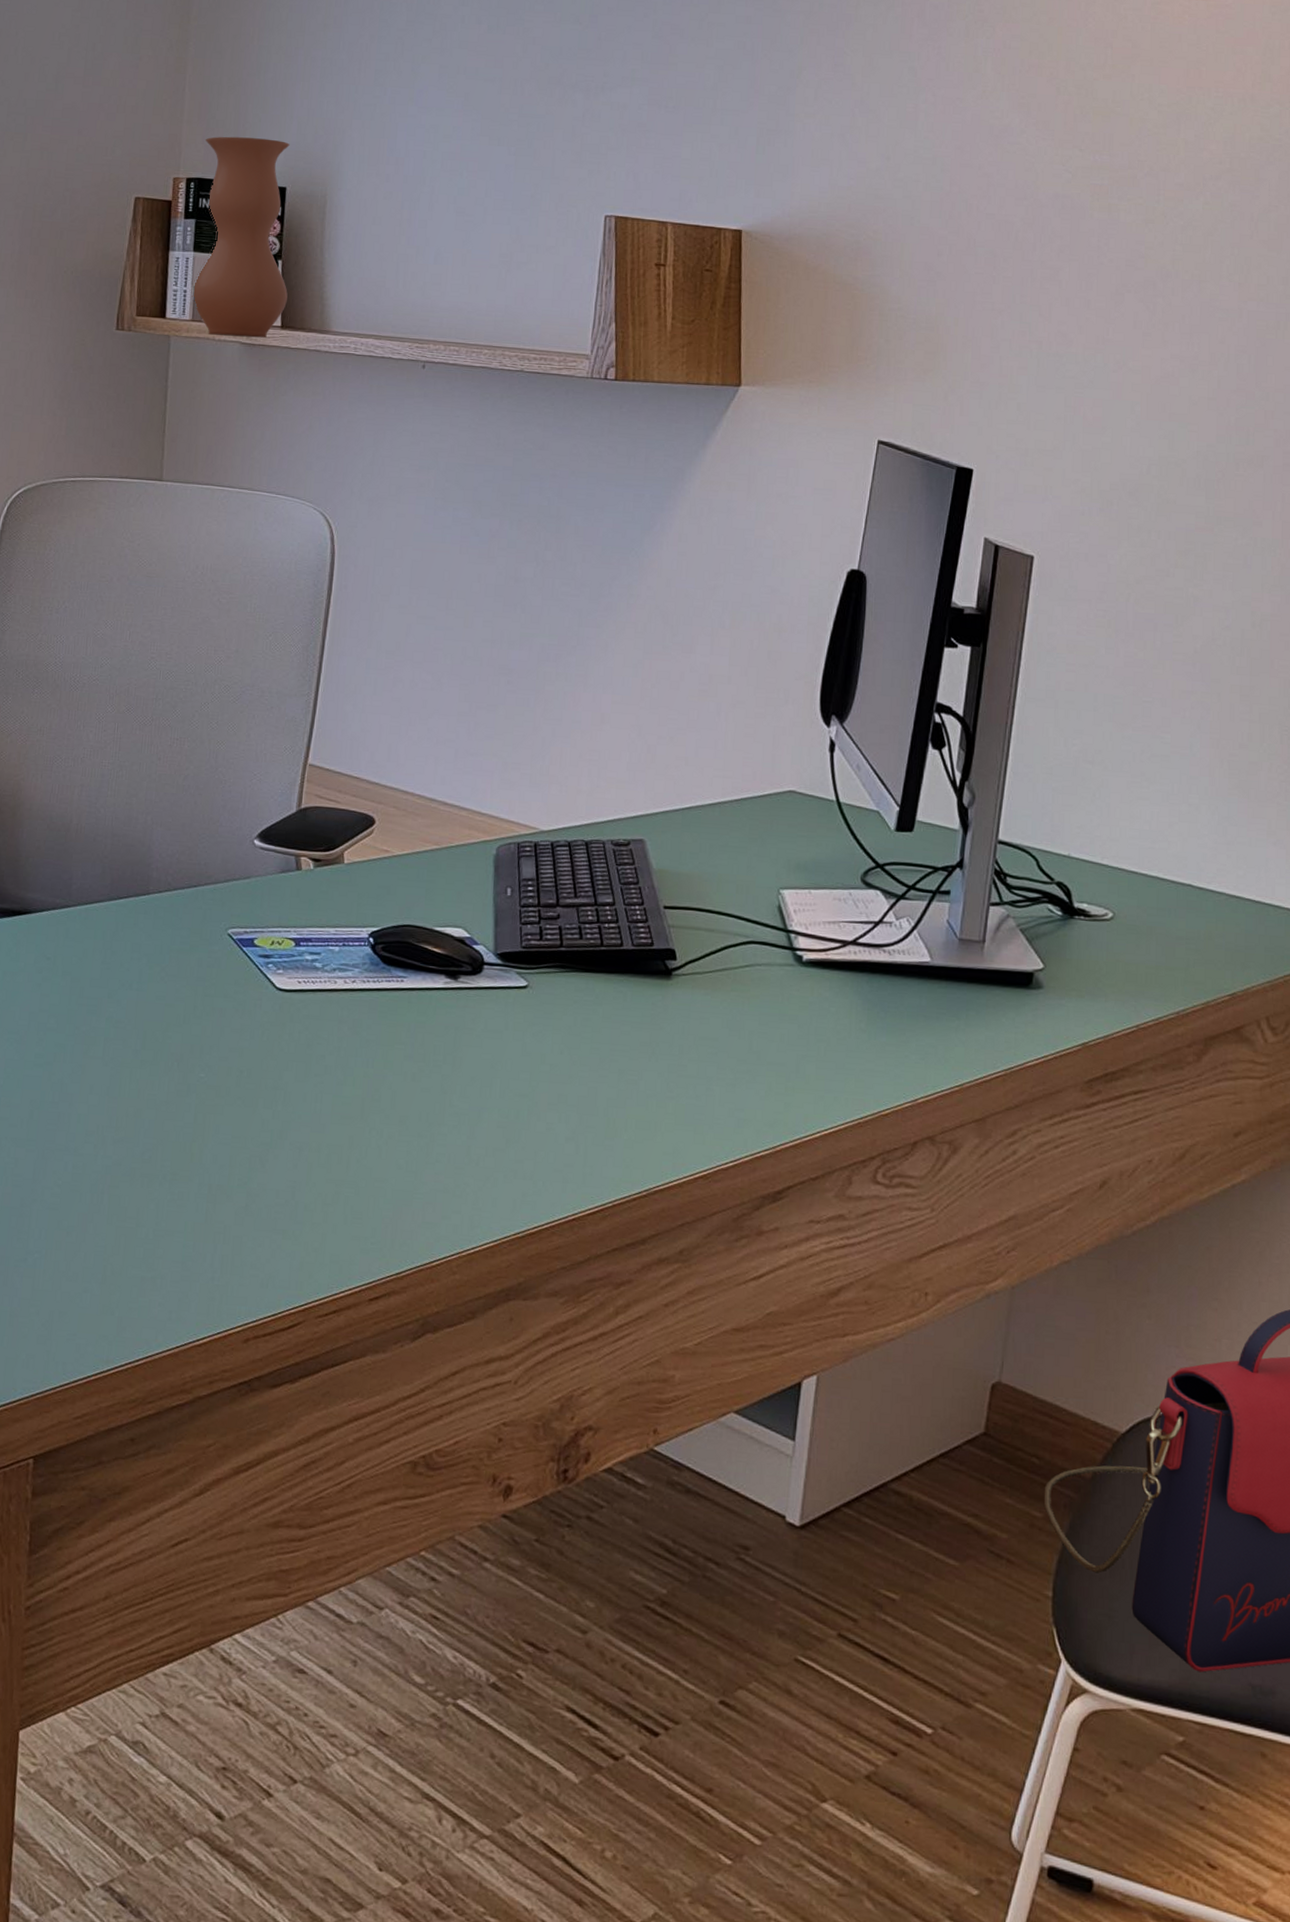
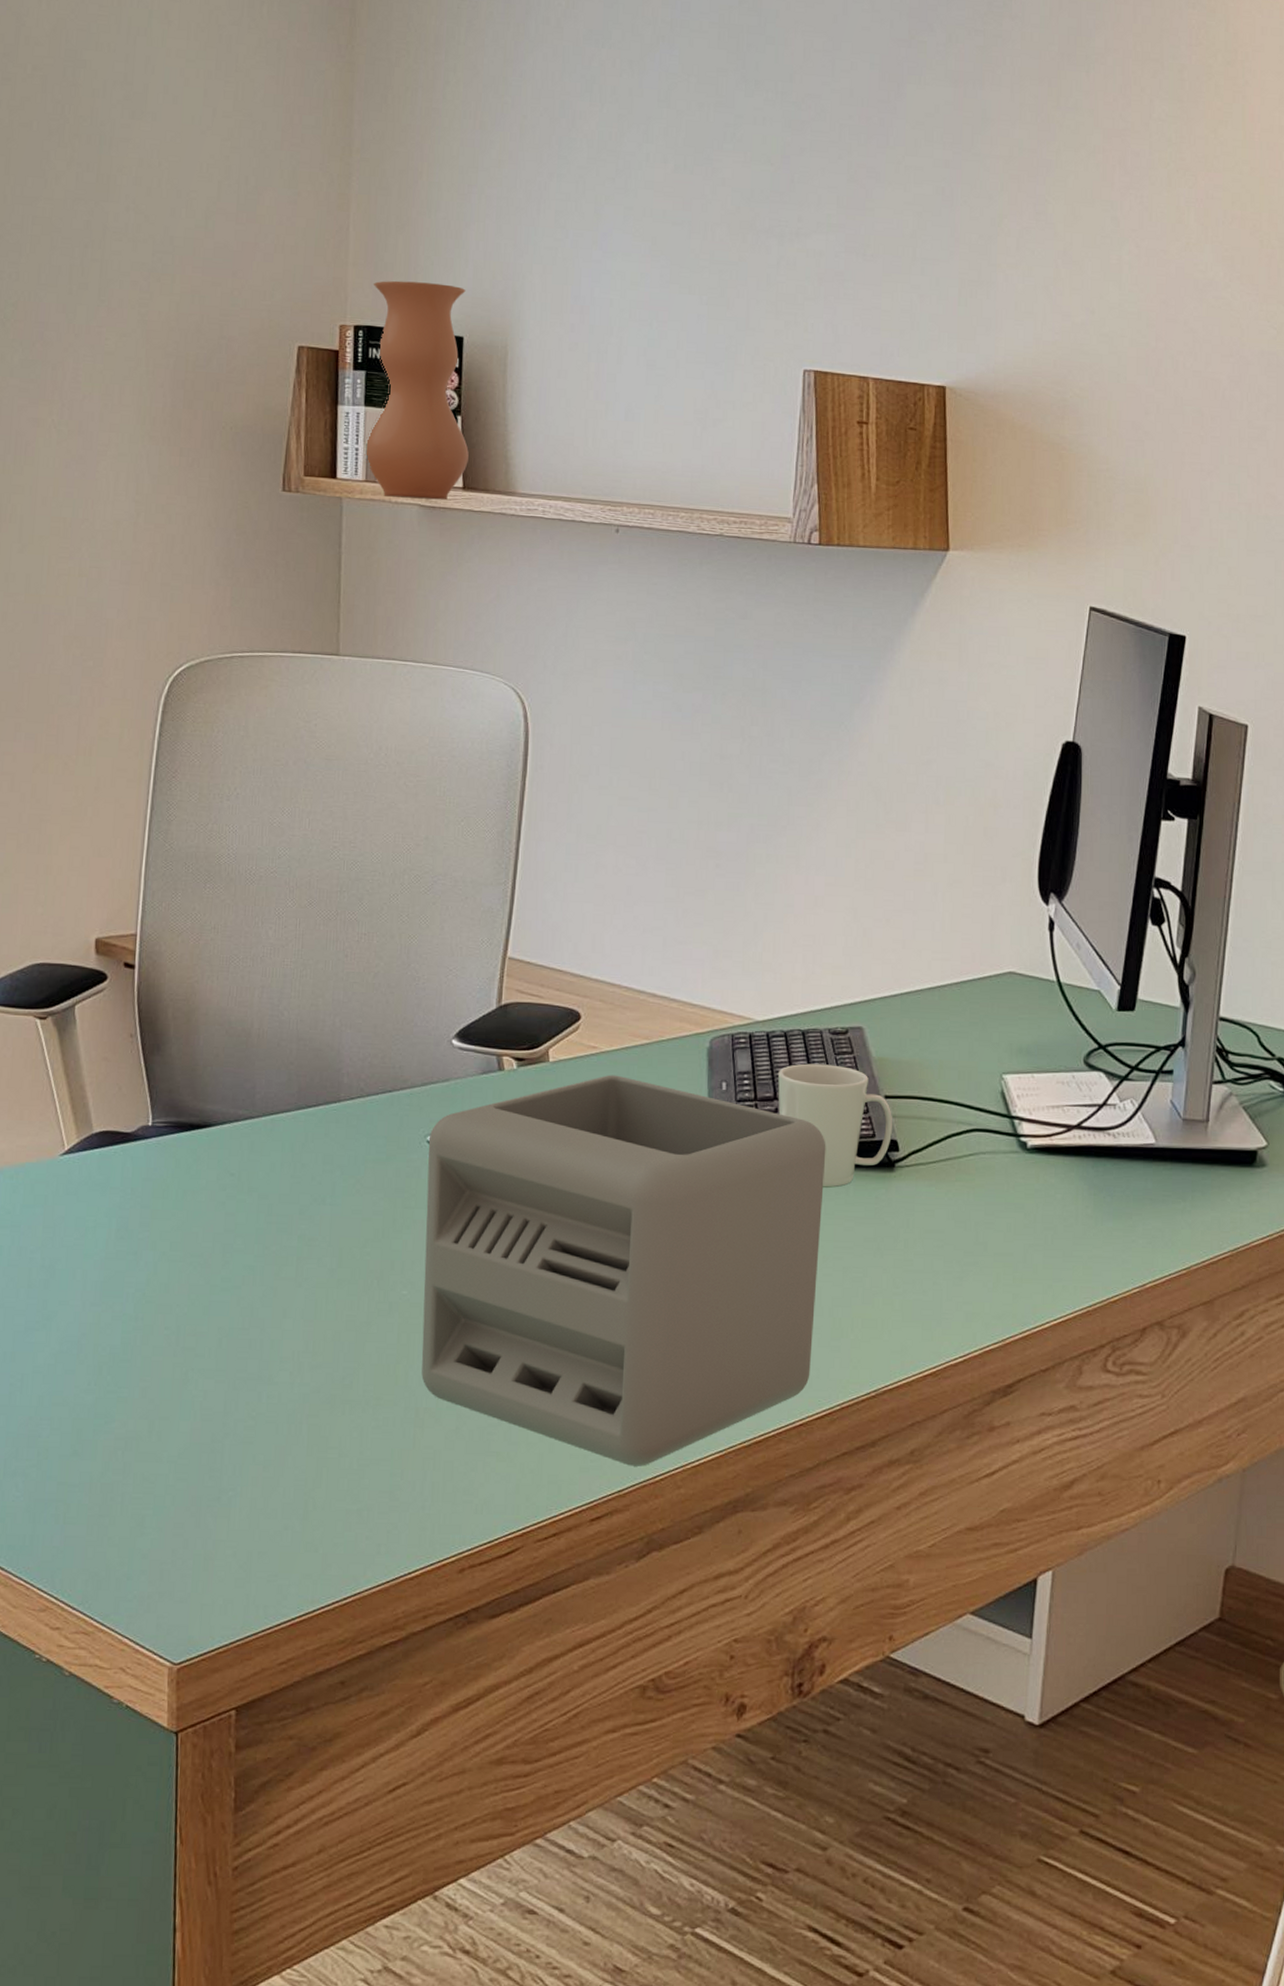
desk organizer: none [215,877,606,1251] -> present [421,1075,826,1466]
mug: none [560,872,672,993] -> present [778,1063,893,1188]

